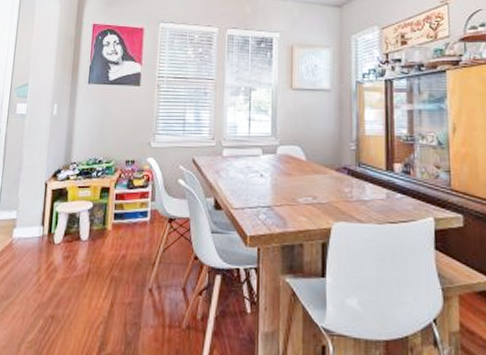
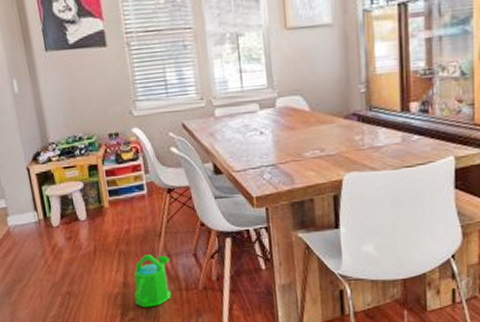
watering can: none [115,283,160,343] -> present [133,254,171,308]

